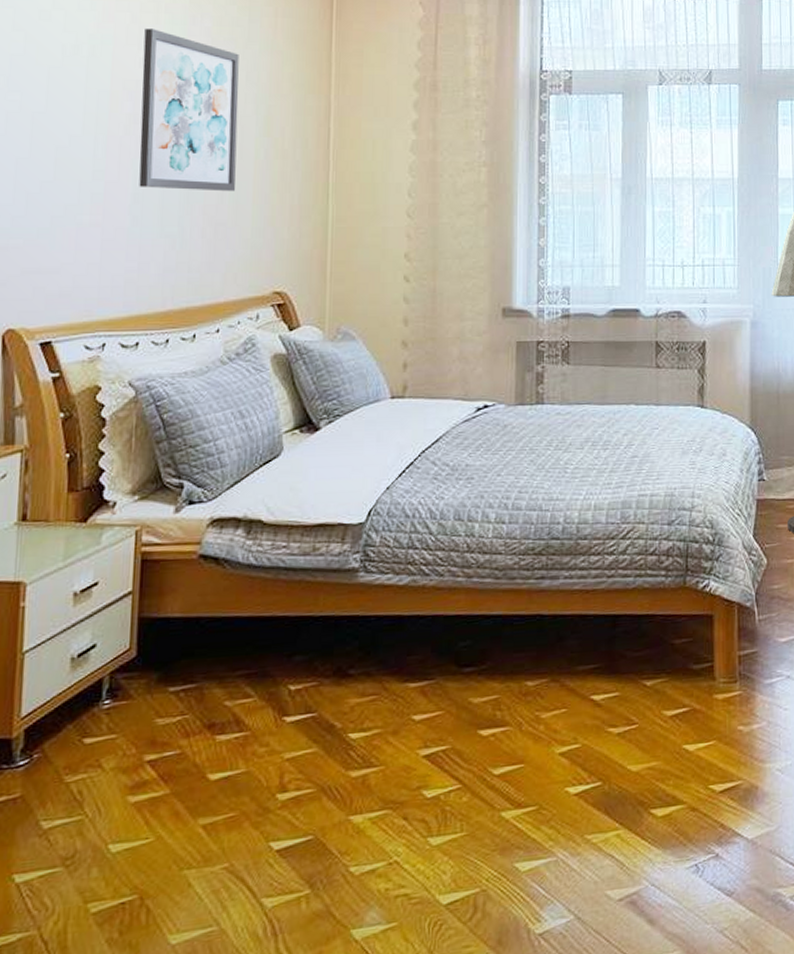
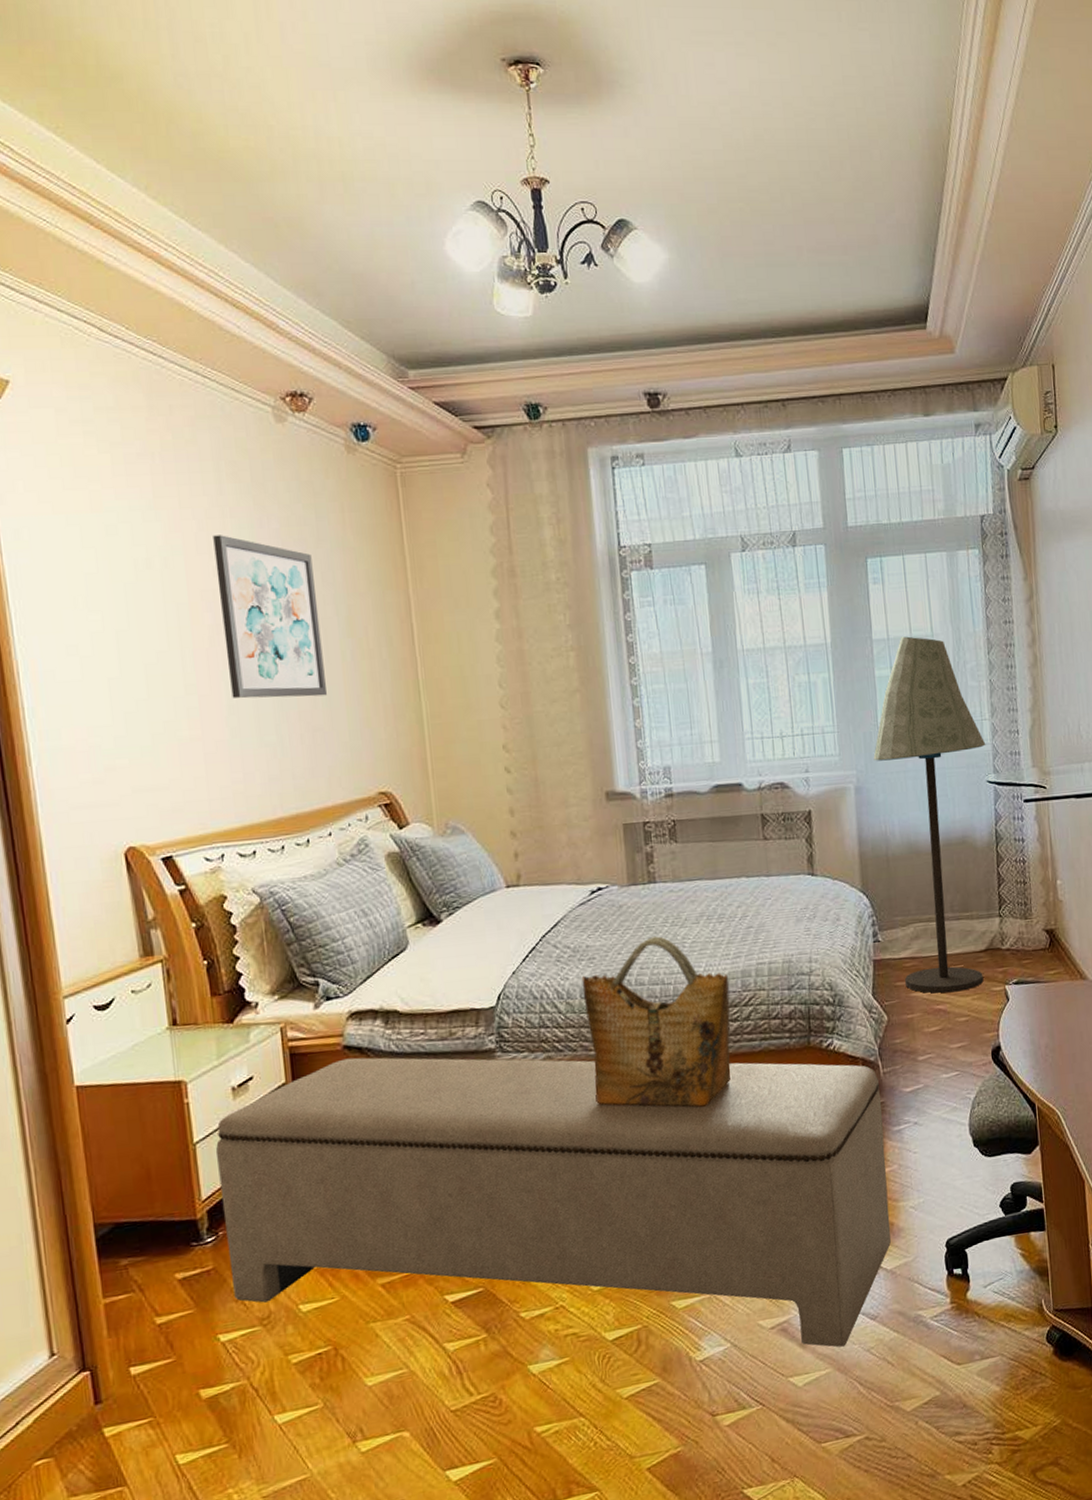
bench: none [39,568,755,927] -> present [215,1057,891,1348]
grocery bag: none [457,460,609,645] -> present [581,936,731,1107]

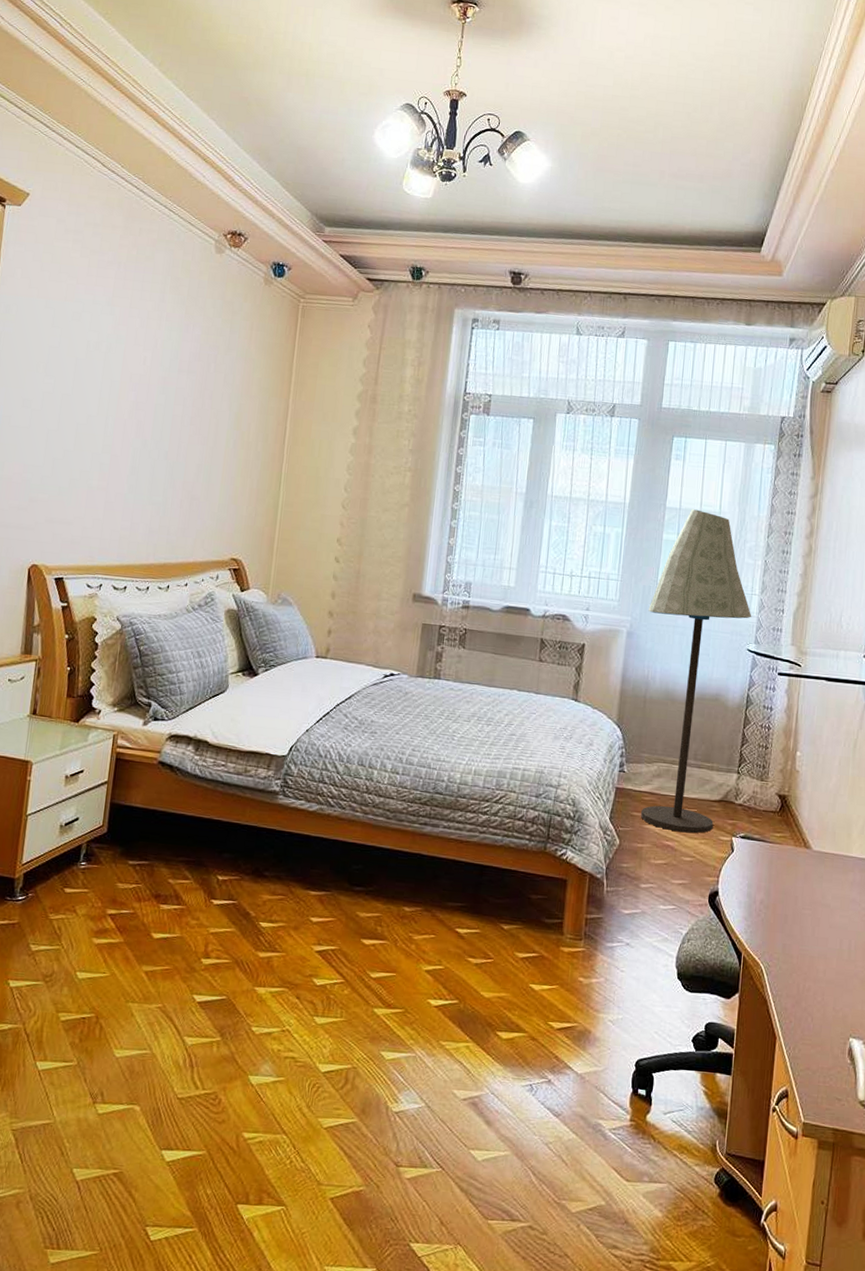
wall art: present [213,535,327,699] -> none [136,332,220,473]
bench: present [215,1057,891,1348] -> none [29,772,602,1134]
grocery bag: present [581,936,731,1107] -> none [352,725,486,884]

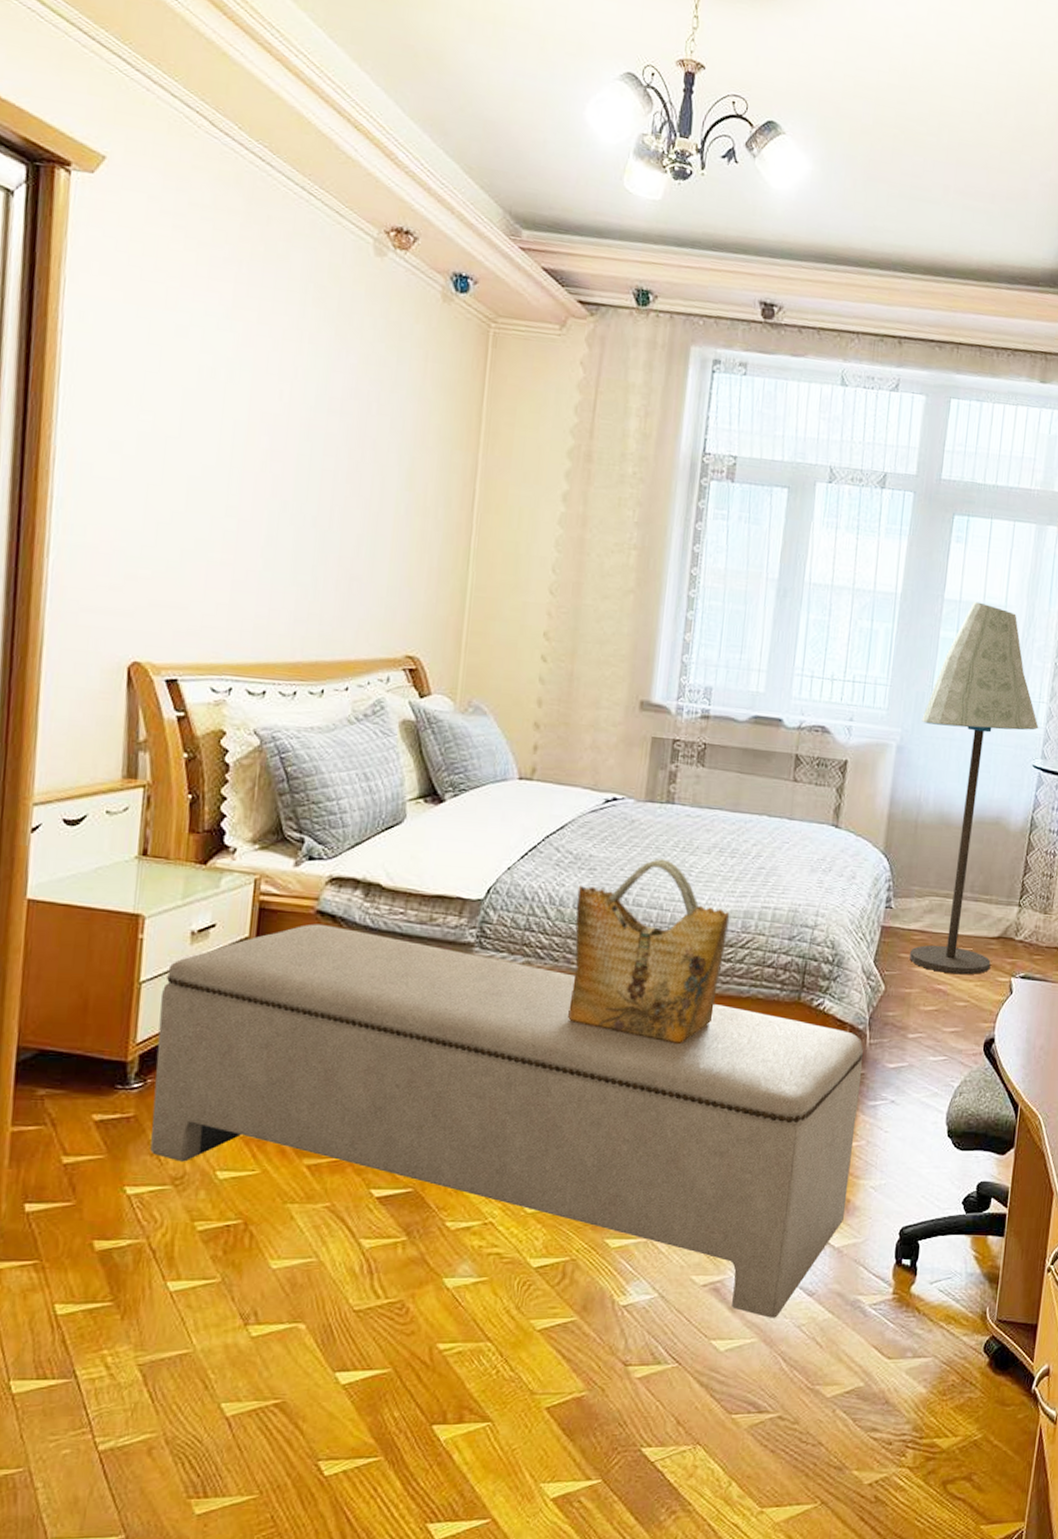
bench: none [29,772,602,1134] -> present [150,923,864,1318]
grocery bag: none [352,725,486,884] -> present [568,859,730,1043]

